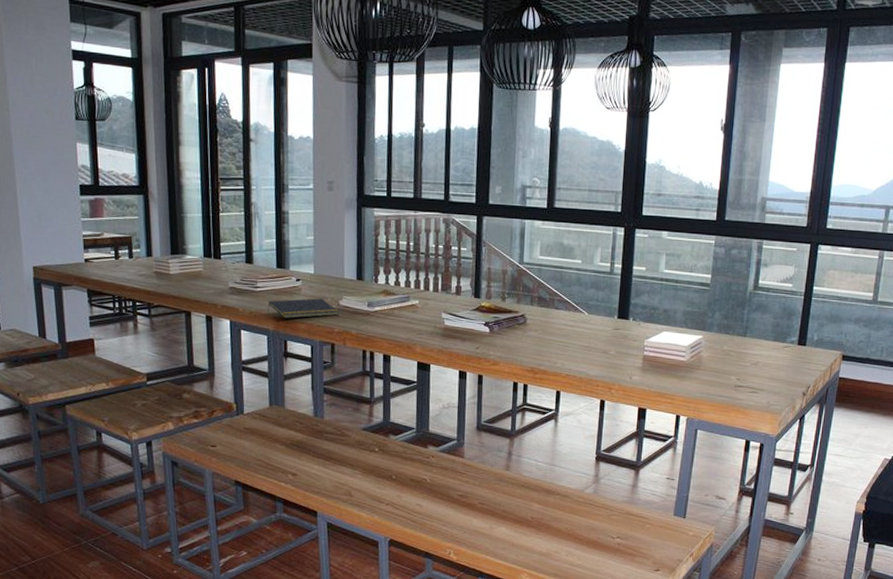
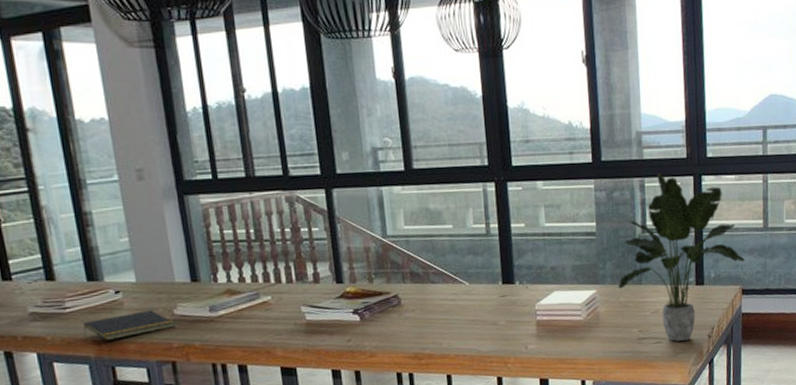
potted plant: none [723,237,850,394] -> present [618,172,745,342]

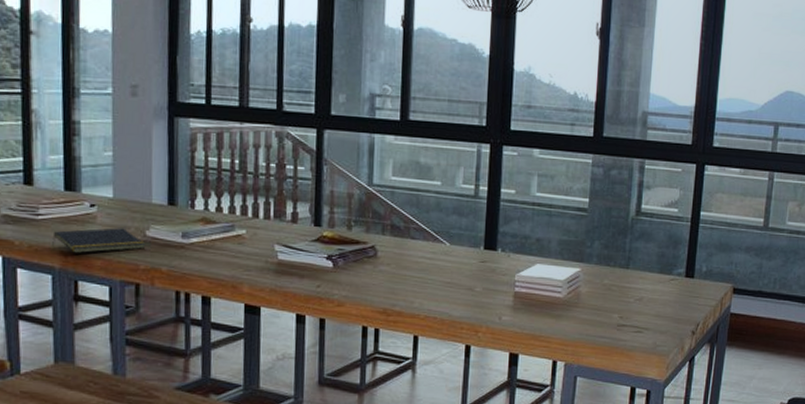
potted plant: present [618,172,745,342] -> none [603,156,740,334]

